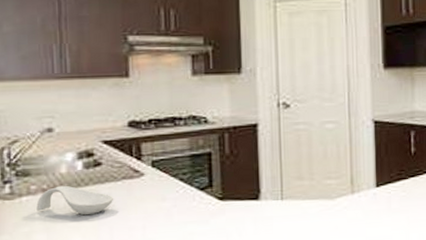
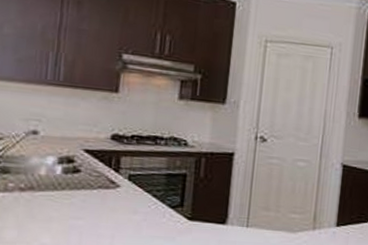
spoon rest: present [36,185,114,216] -> none [11,186,88,218]

